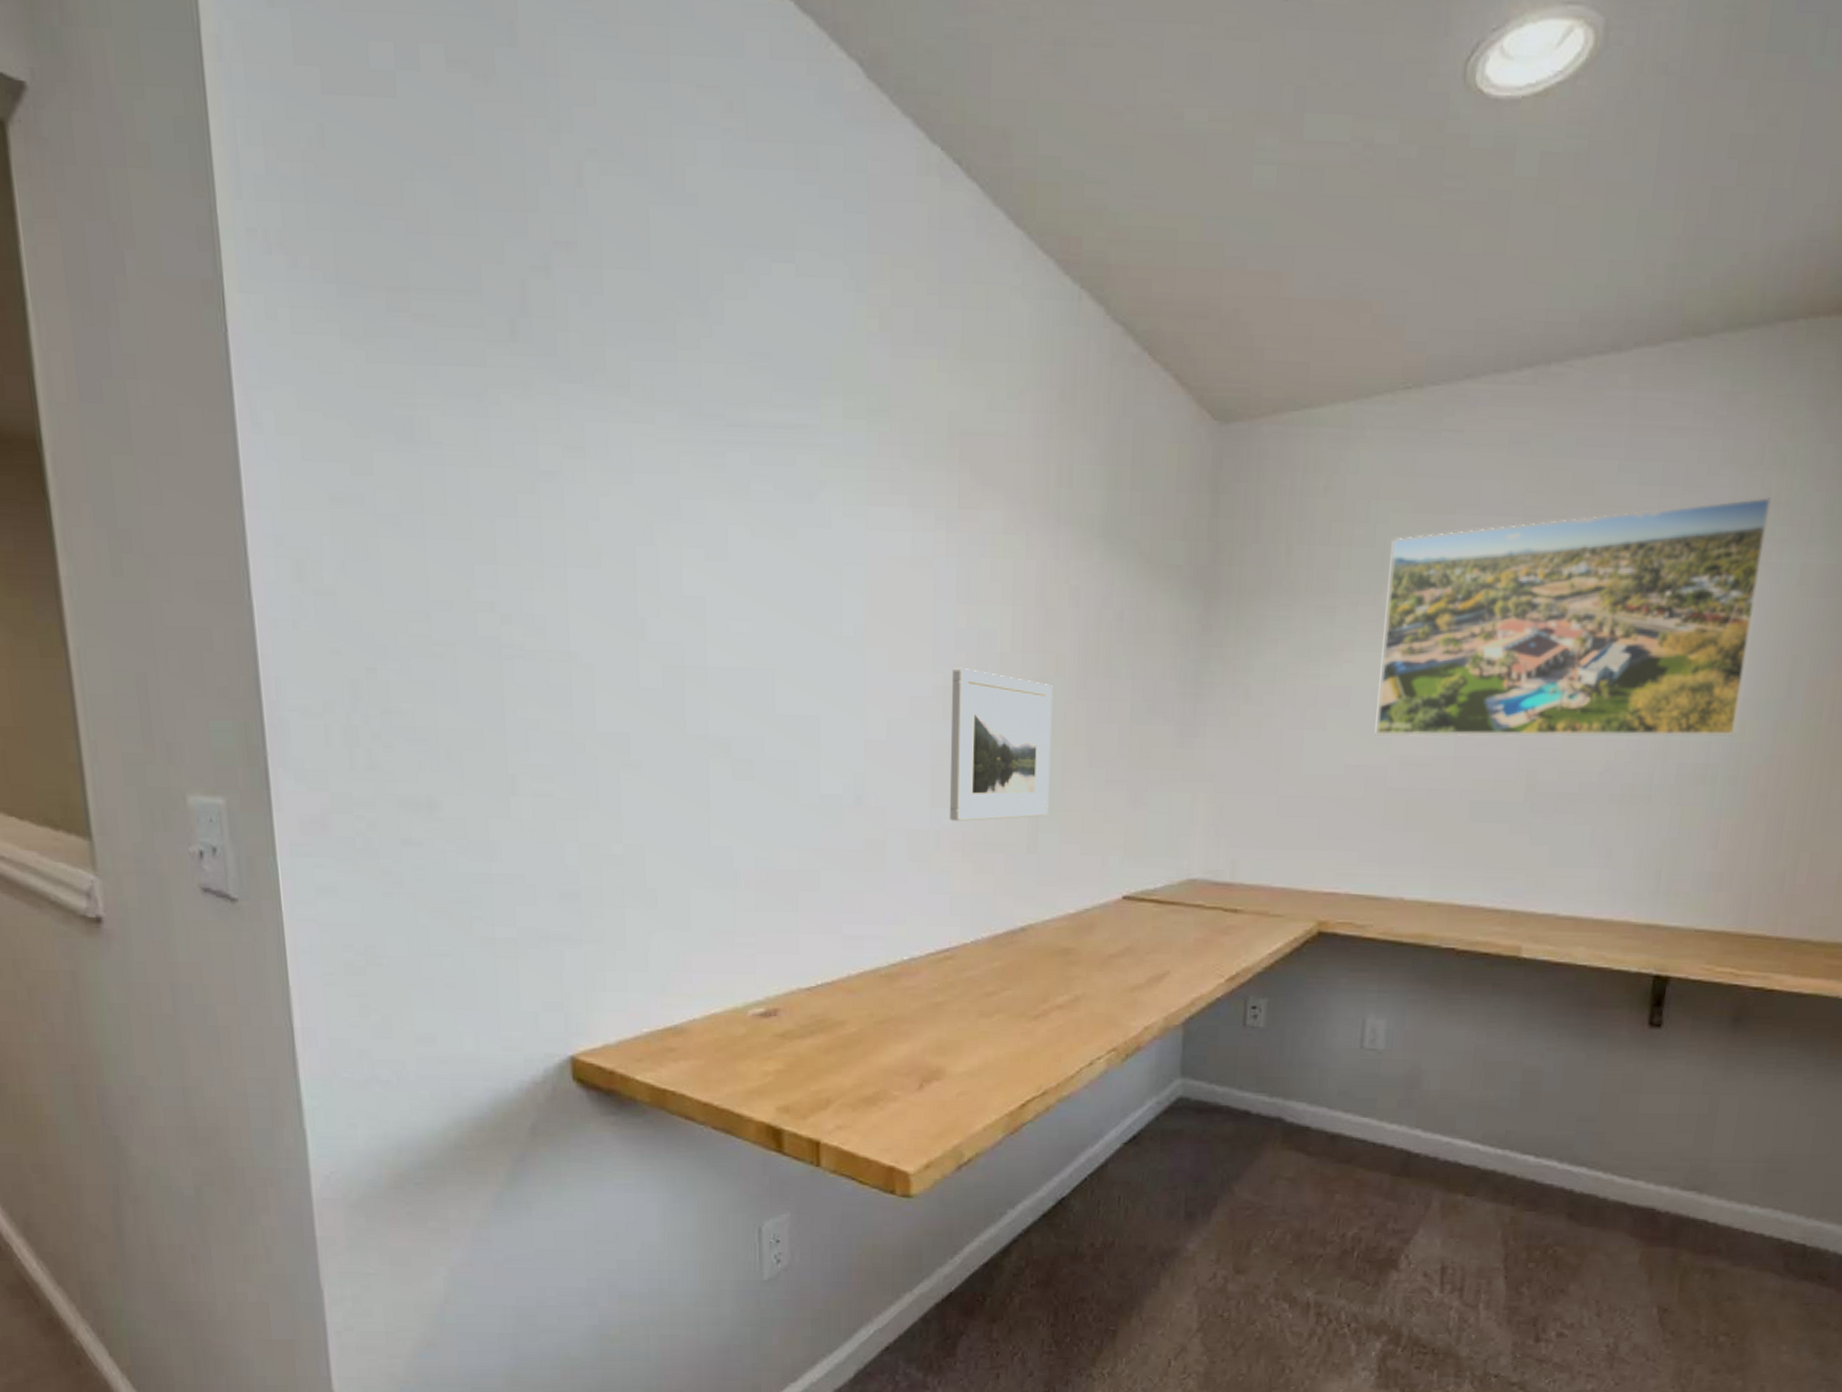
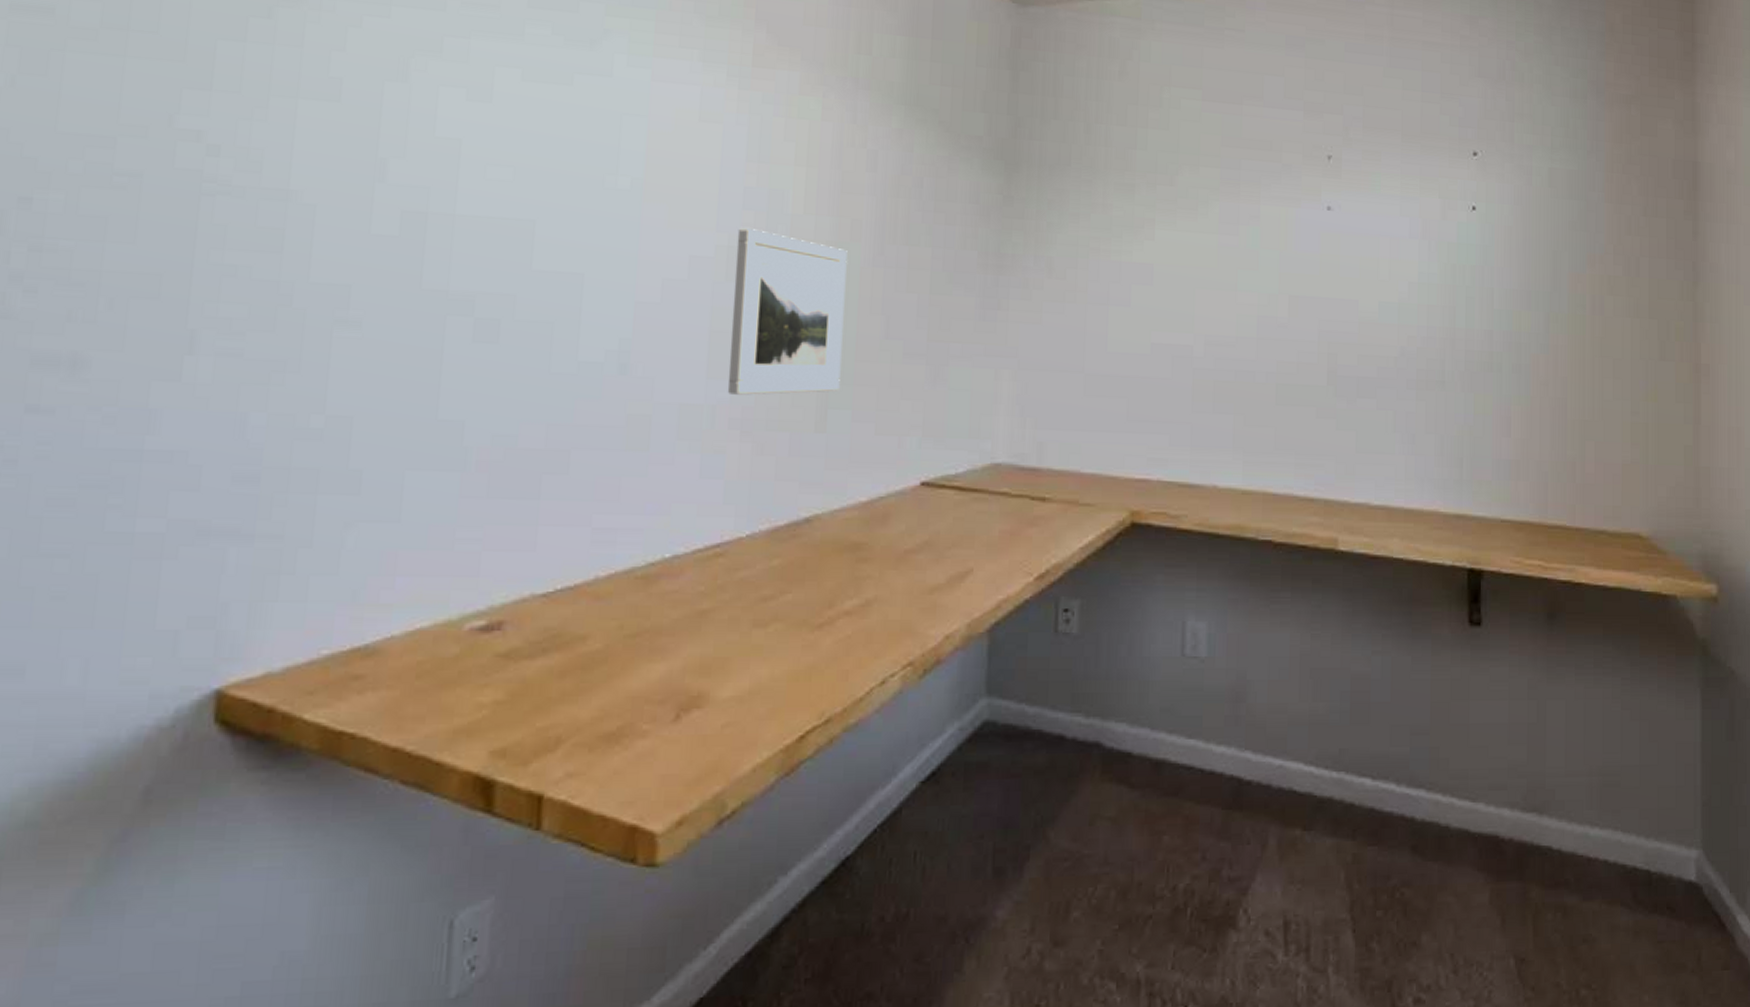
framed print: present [1375,497,1771,737] -> none [1179,108,1516,325]

